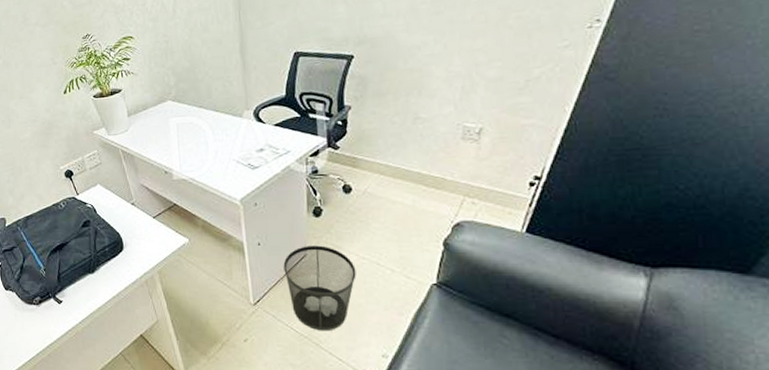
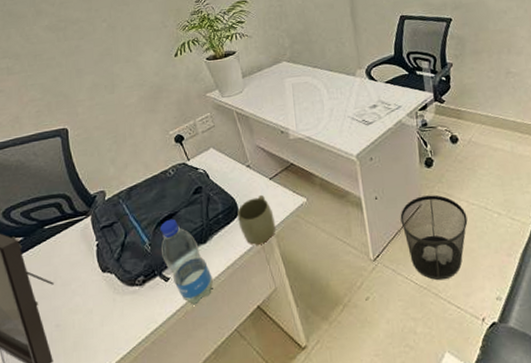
bottle: none [53,248,100,327] -> present [159,218,213,305]
mug: none [122,232,158,279] -> present [237,194,275,245]

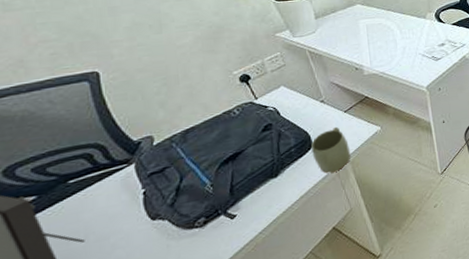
bottle: present [159,218,213,305] -> none [223,157,286,237]

